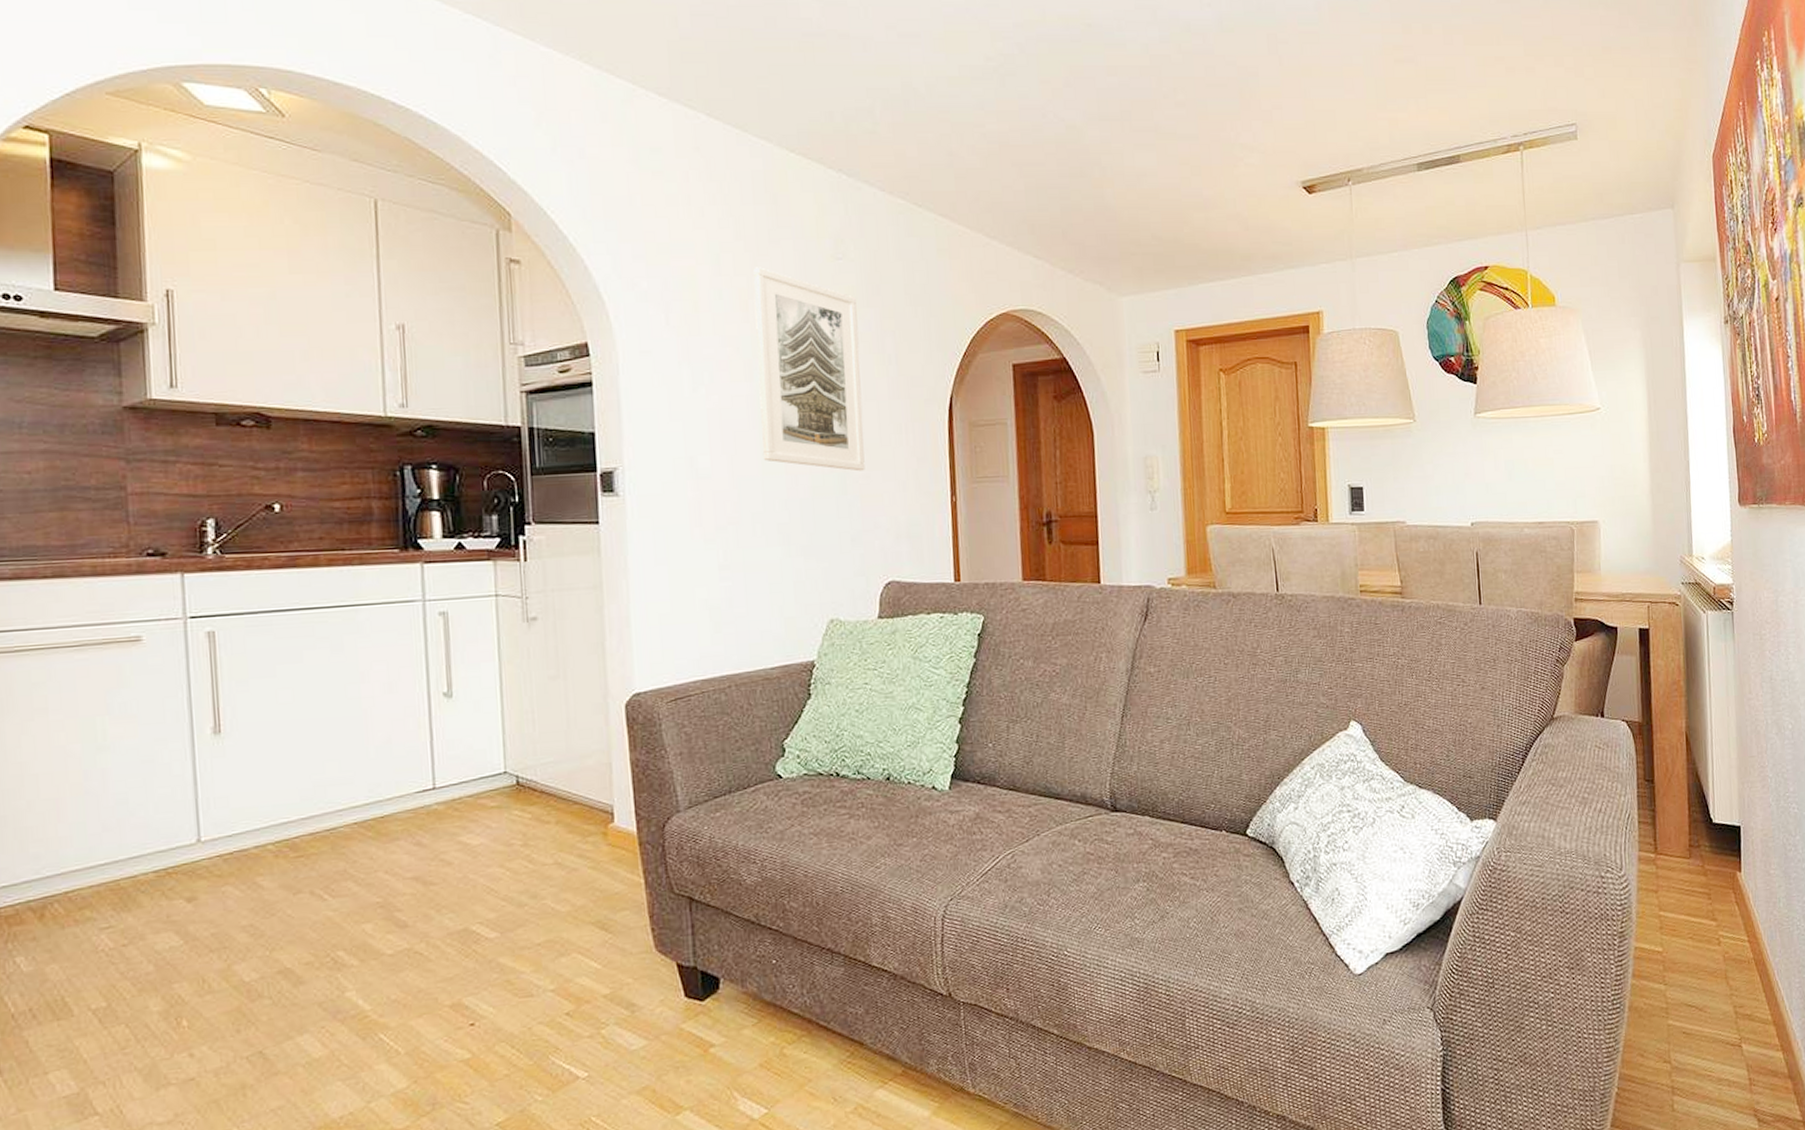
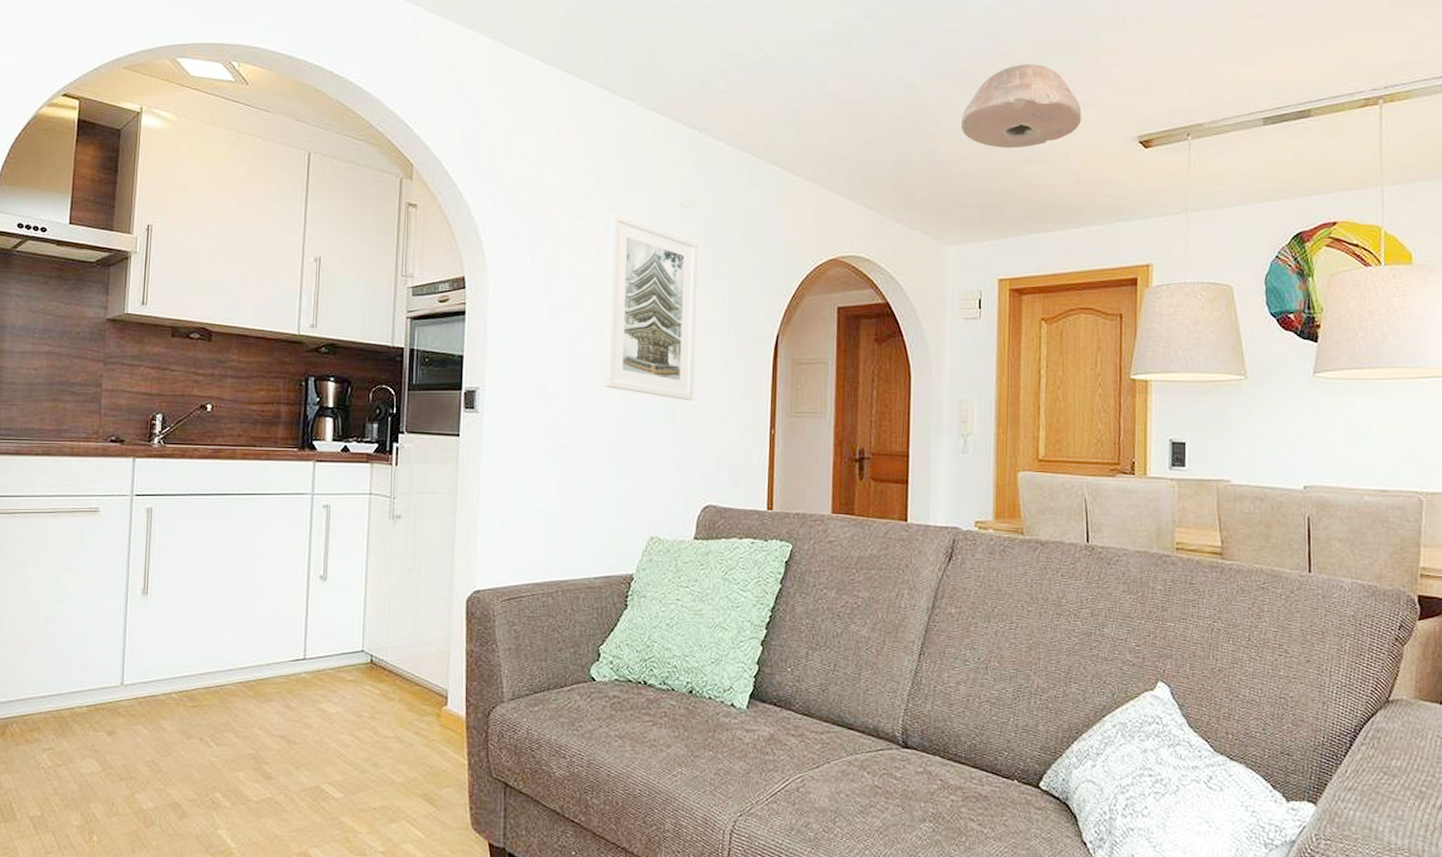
ceiling light: none [1126,106,1247,194] -> present [960,64,1082,148]

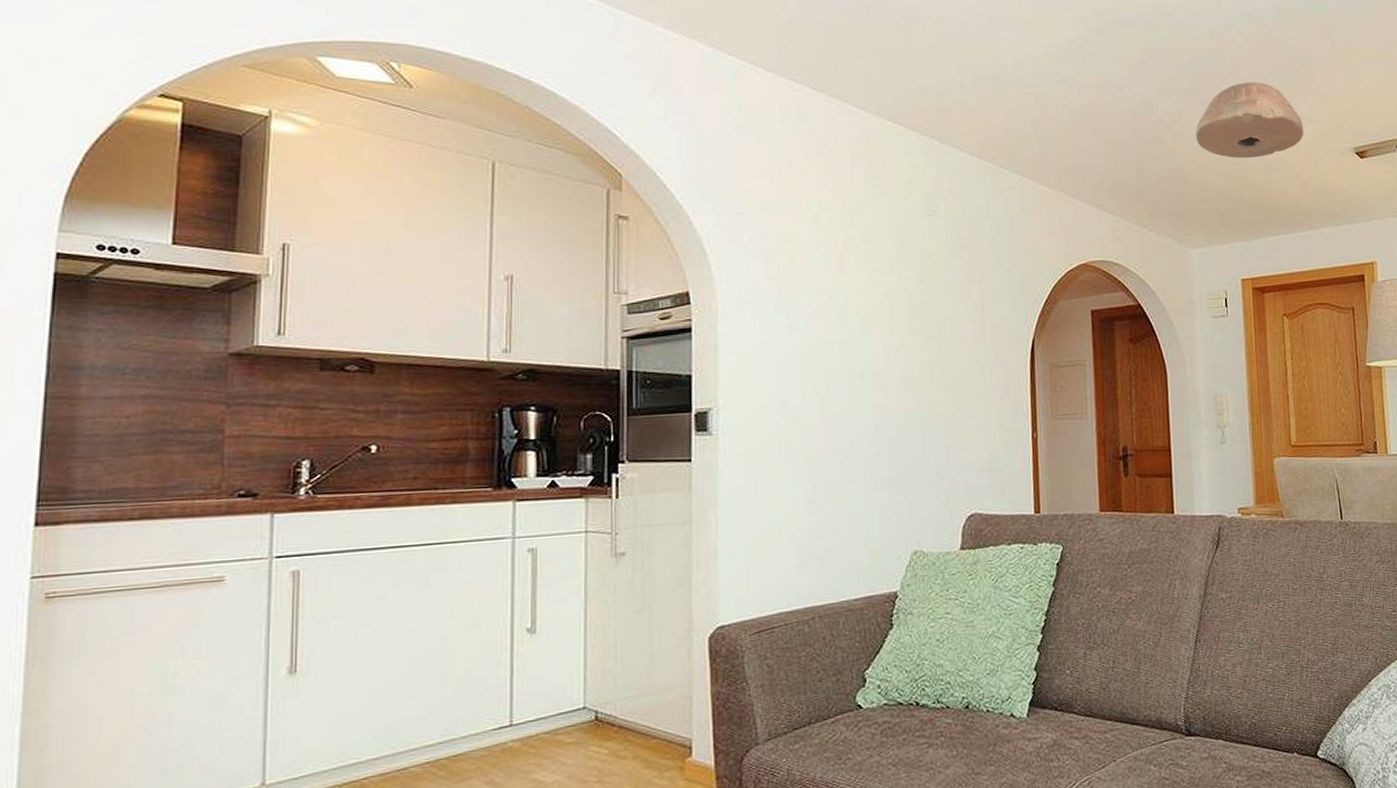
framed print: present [603,213,698,401] -> none [849,223,951,410]

